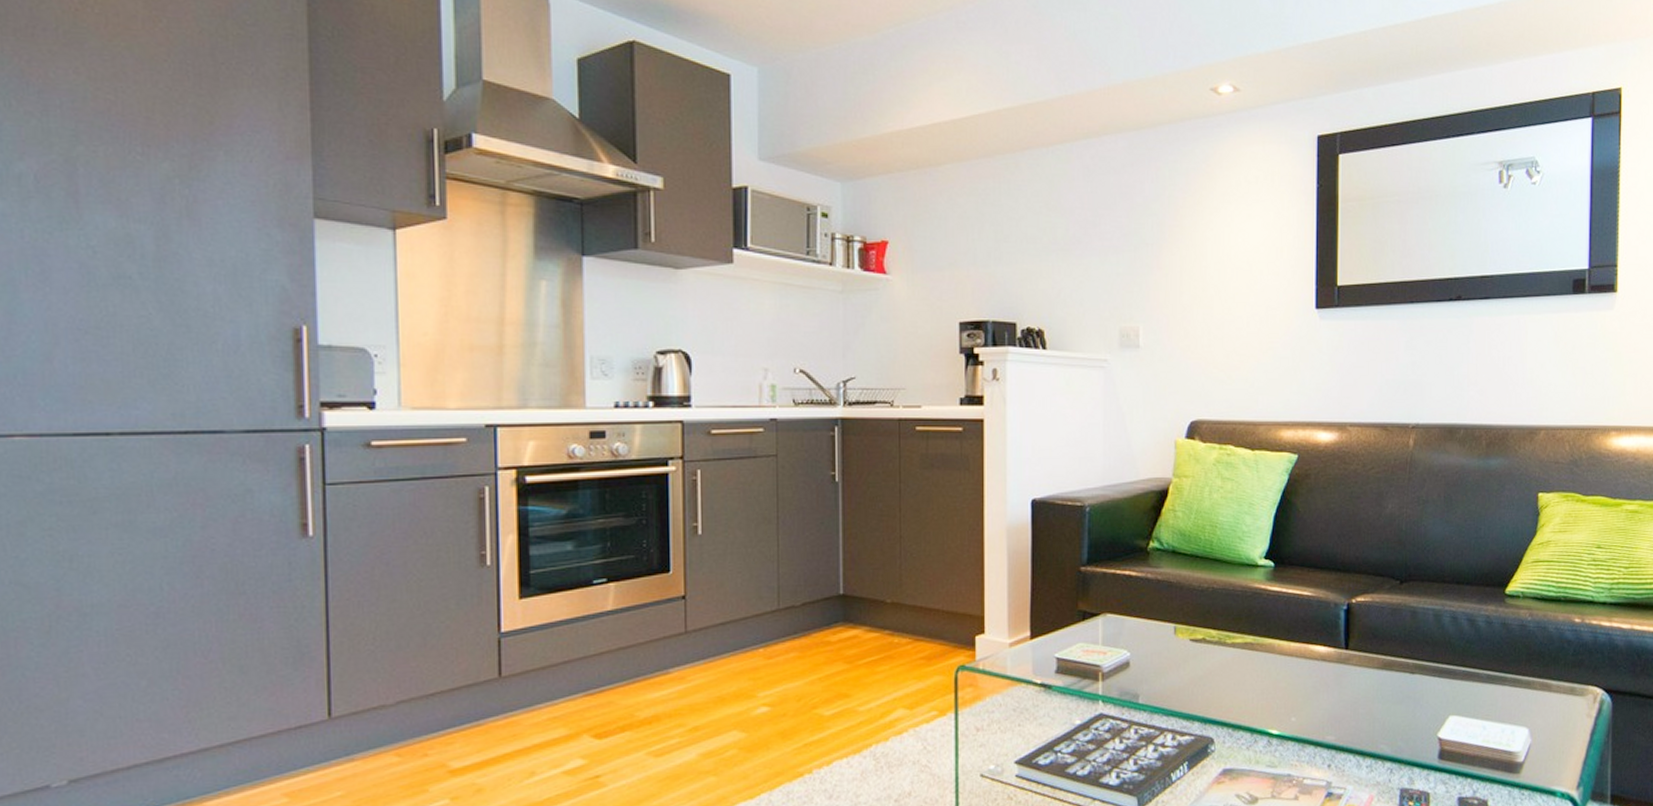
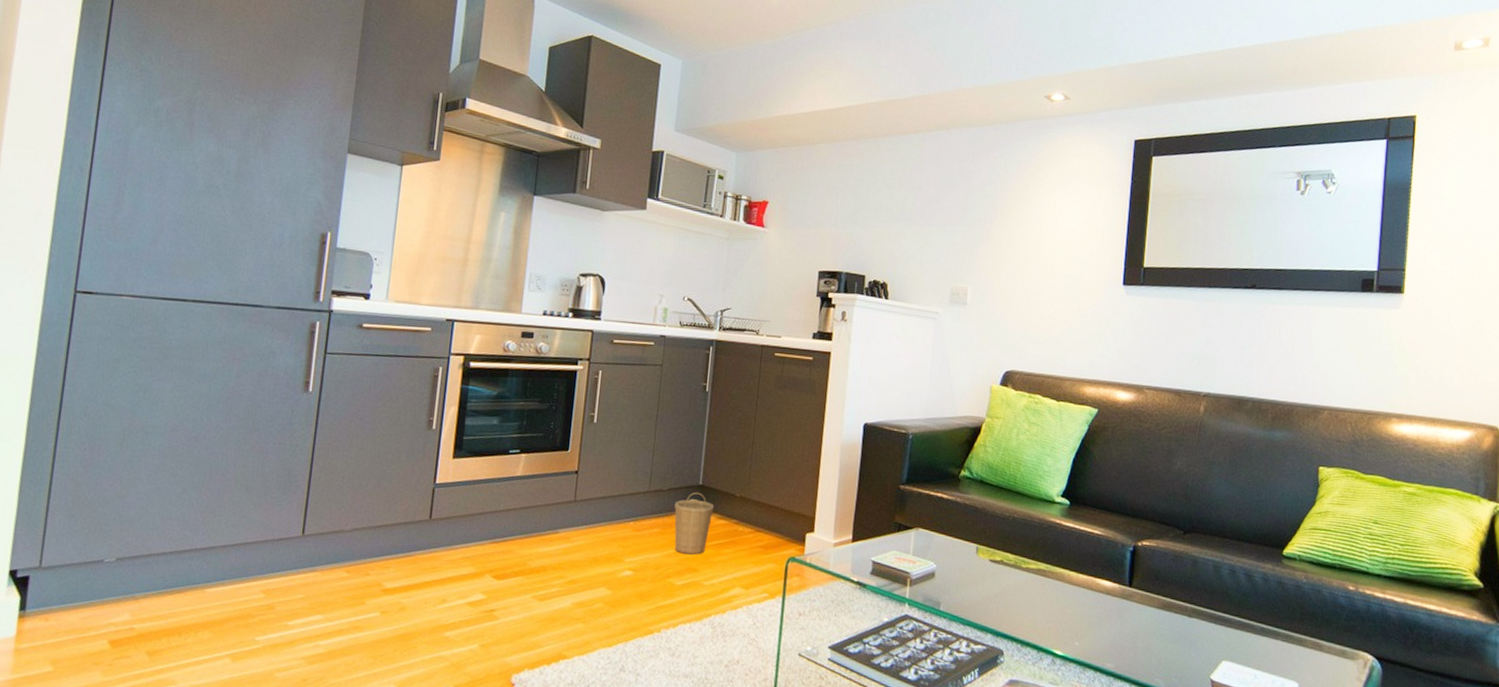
basket: none [812,603,862,678] -> present [674,492,715,555]

